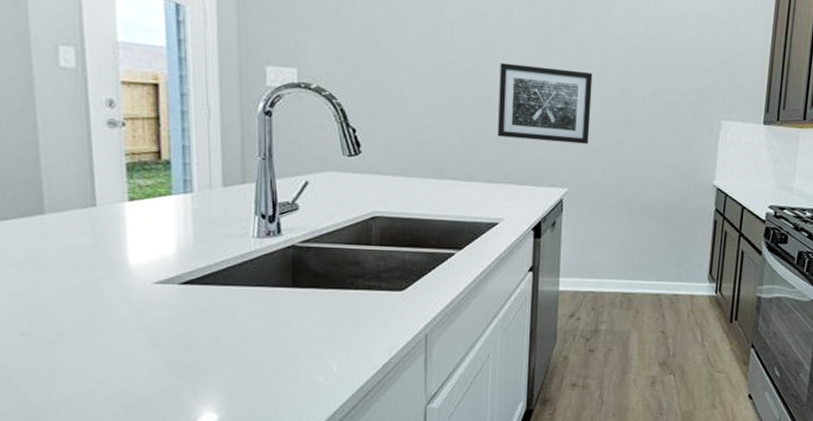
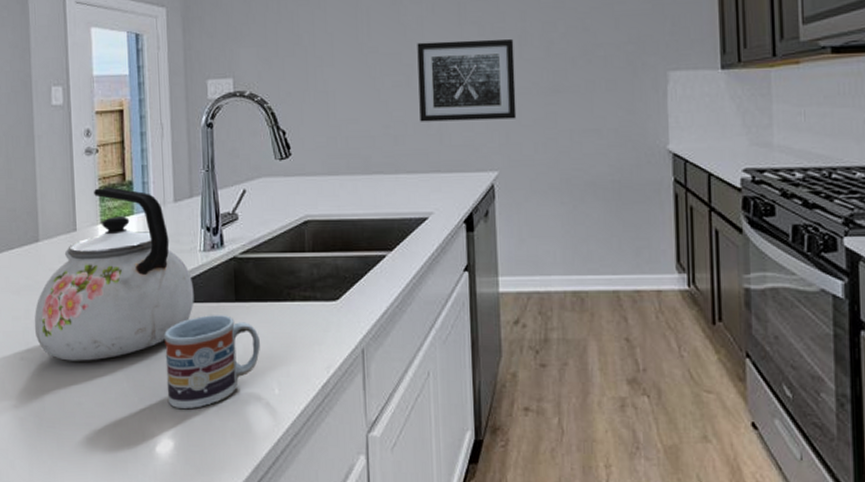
kettle: none [39,163,245,339] -> present [34,186,194,361]
cup: none [207,298,319,386] -> present [163,315,260,410]

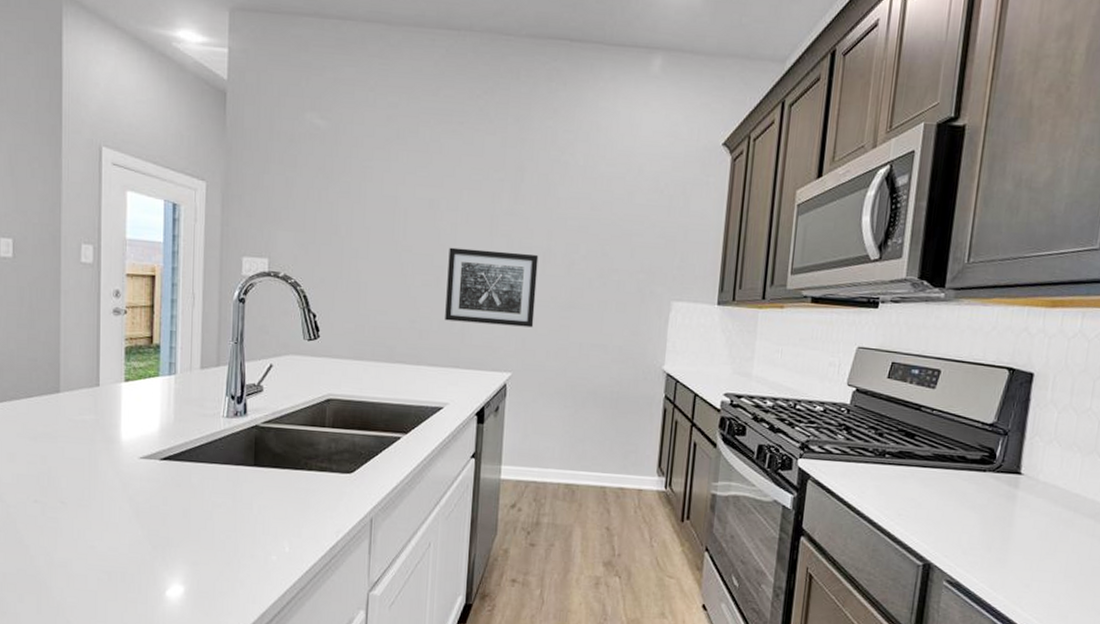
kettle: present [34,186,194,361] -> none [50,347,214,509]
cup: present [163,315,260,410] -> none [181,476,275,560]

